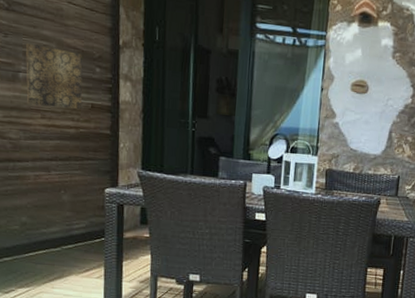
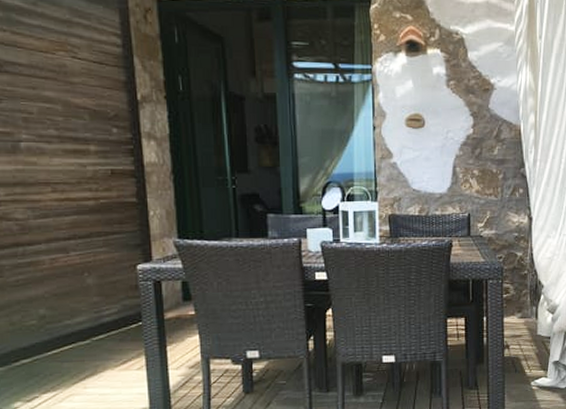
wall art: present [26,42,83,109] -> none [26,107,101,178]

